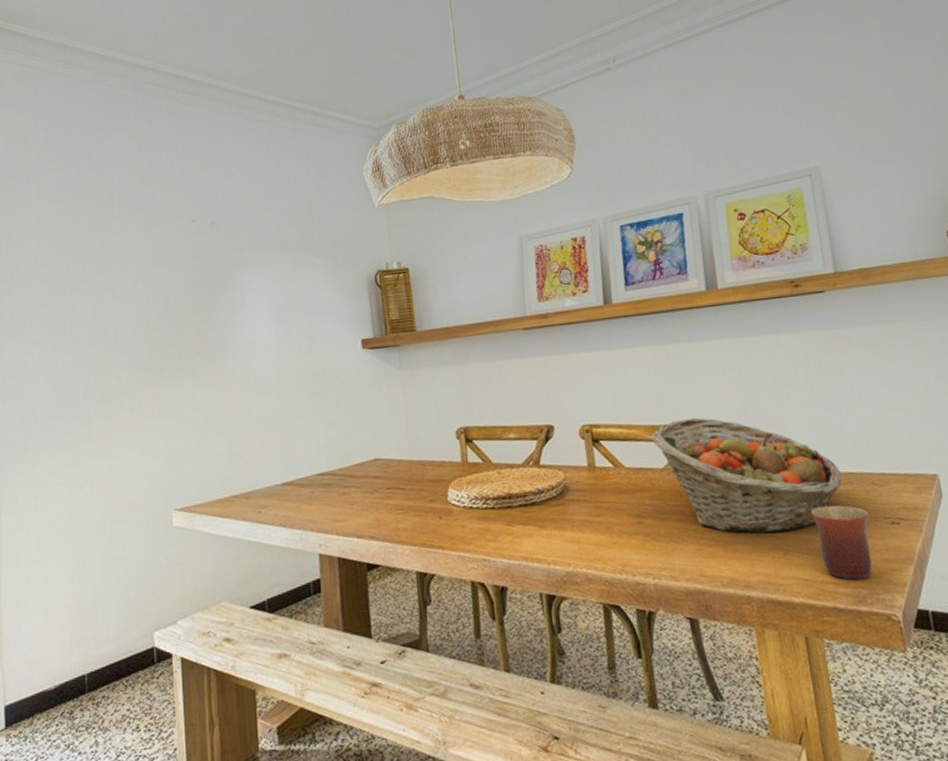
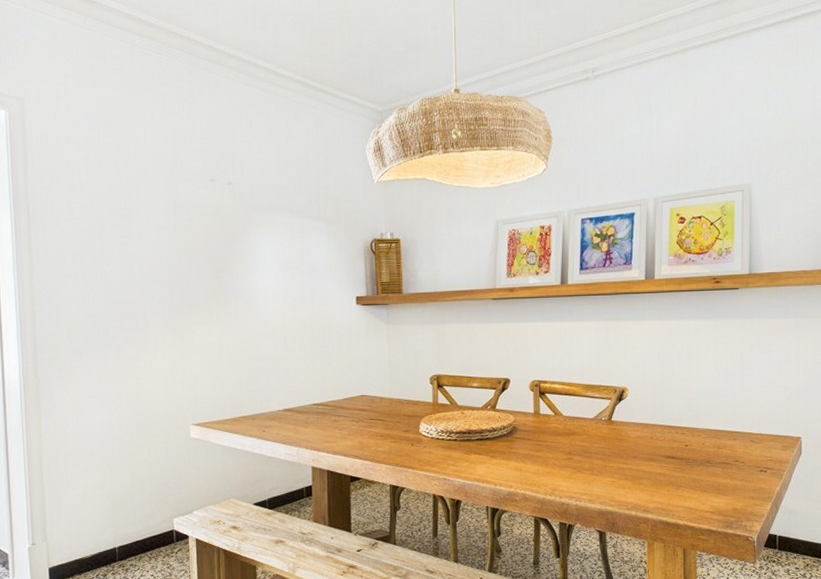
fruit basket: present [652,418,841,534] -> none [587,381,728,473]
mug: present [810,505,873,580] -> none [701,454,745,510]

